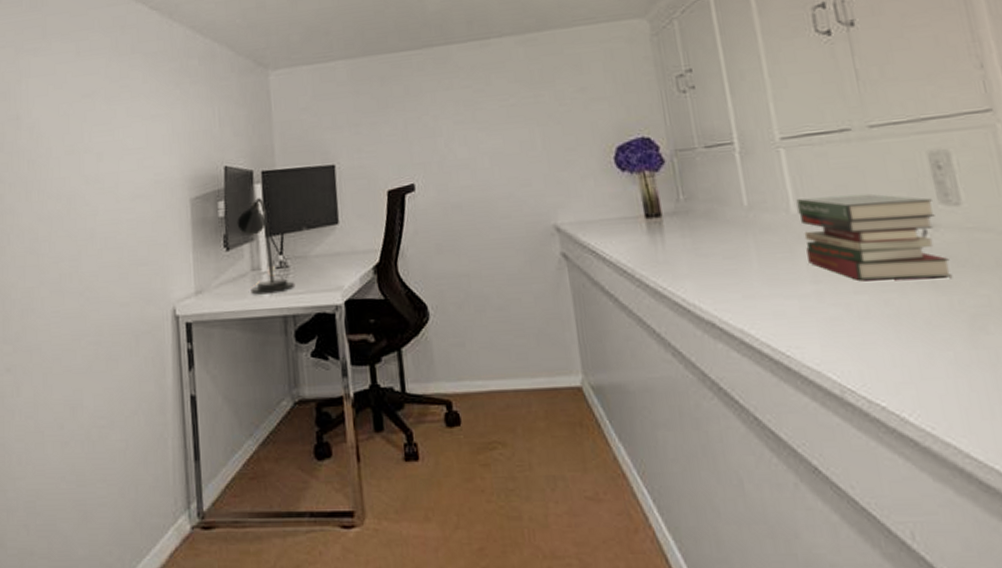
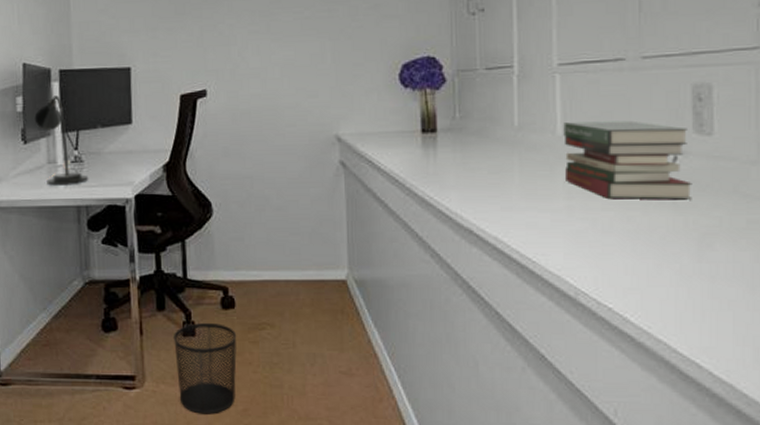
waste bin: none [395,443,469,556] -> present [174,322,237,414]

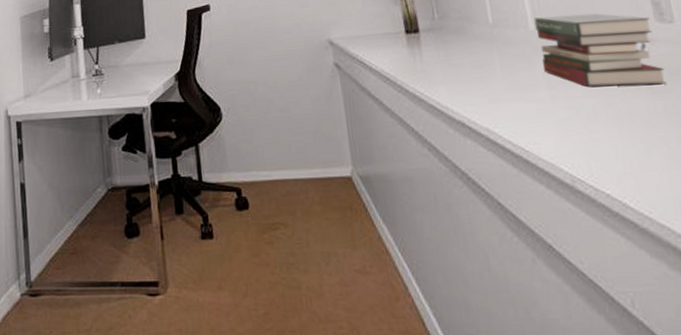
desk lamp: present [34,95,89,186] -> none [59,16,109,99]
waste bin: present [174,322,237,414] -> none [193,224,256,320]

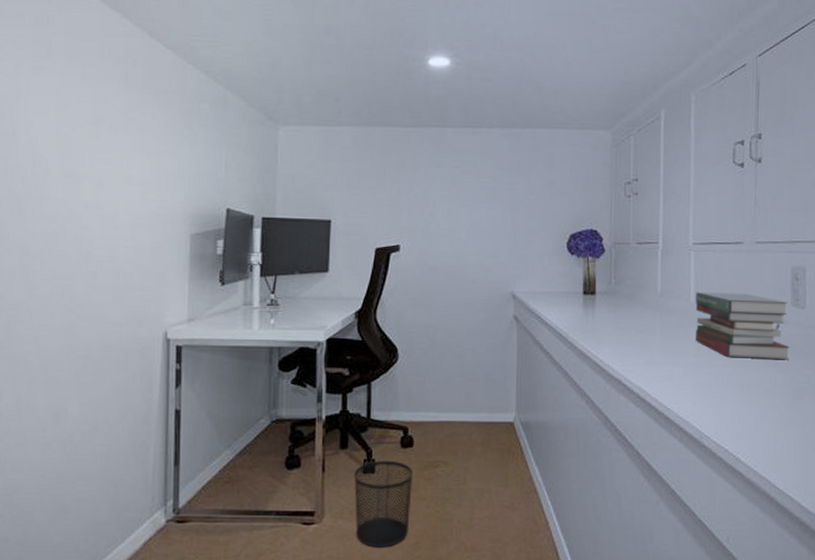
waste bin: none [193,224,256,320] -> present [354,460,414,548]

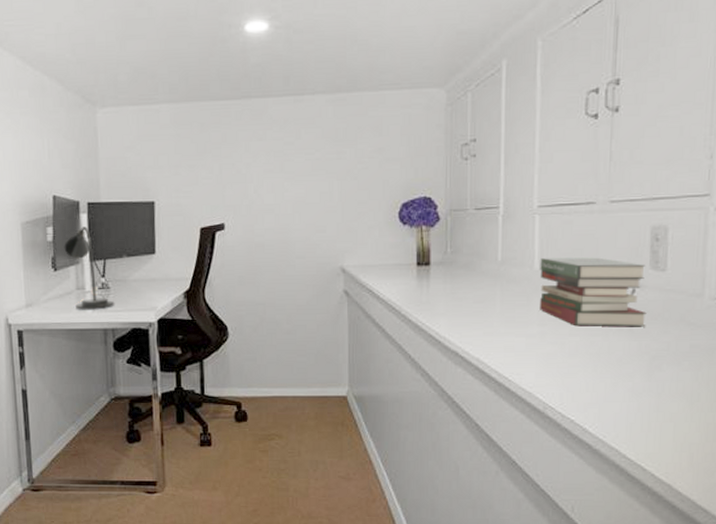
desk lamp: none [234,241,283,327] -> present [64,226,115,310]
waste bin: present [354,460,414,548] -> none [192,434,249,515]

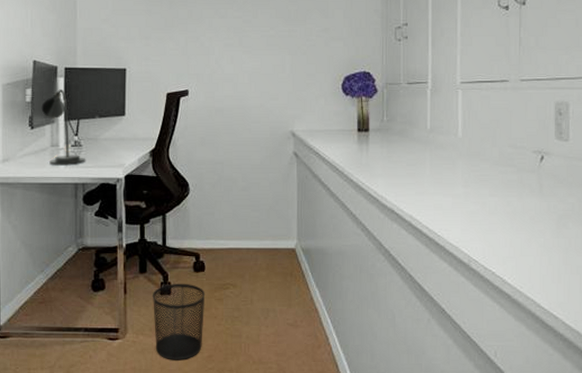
waste bin: none [192,434,249,515] -> present [153,283,206,361]
books: present [540,257,647,327] -> none [463,128,554,190]

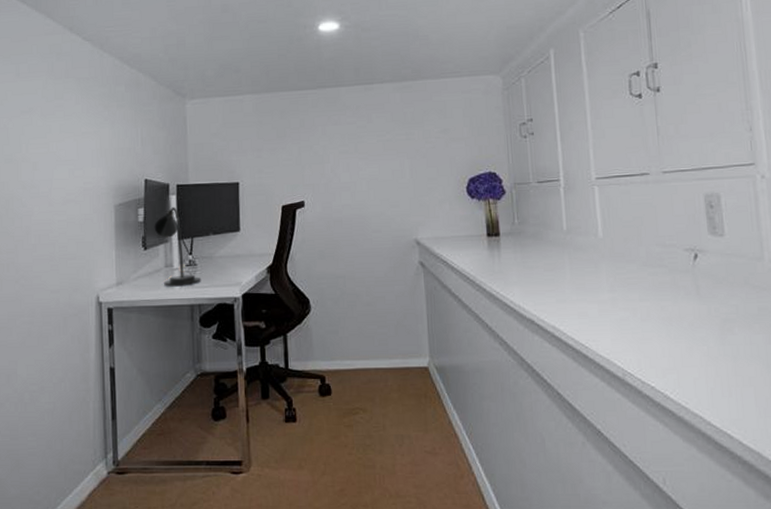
waste bin: present [153,283,206,361] -> none [277,409,334,495]

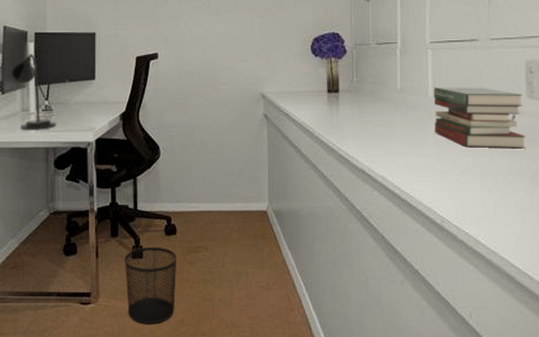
waste bin: none [277,409,334,495] -> present [125,246,177,324]
books: none [603,224,713,292] -> present [433,87,526,149]

